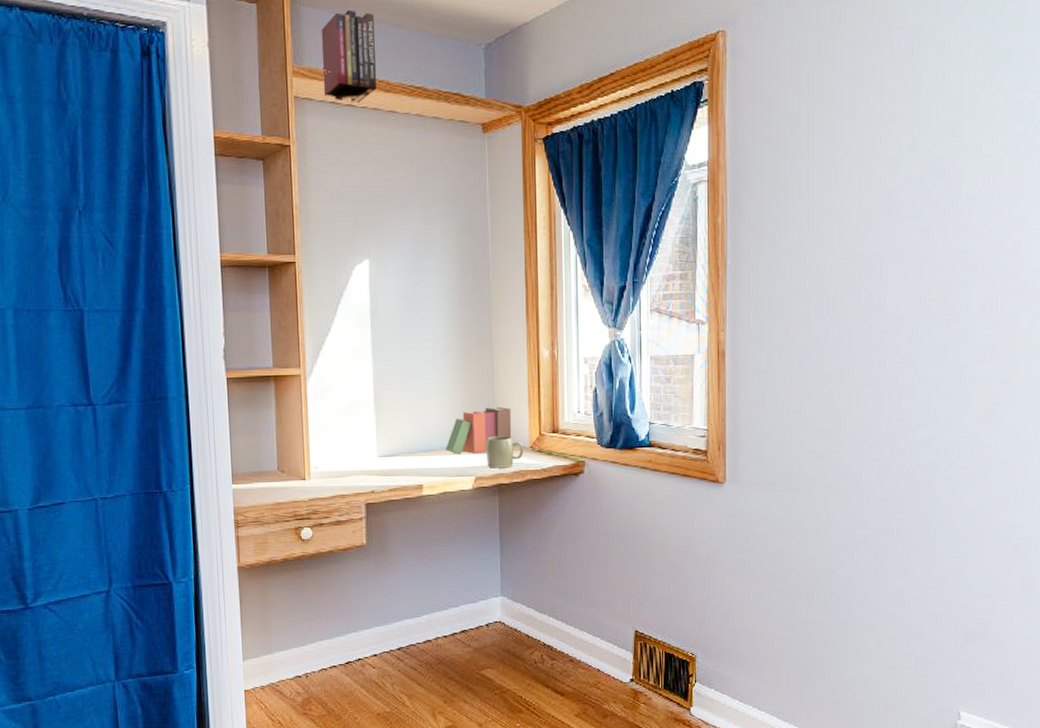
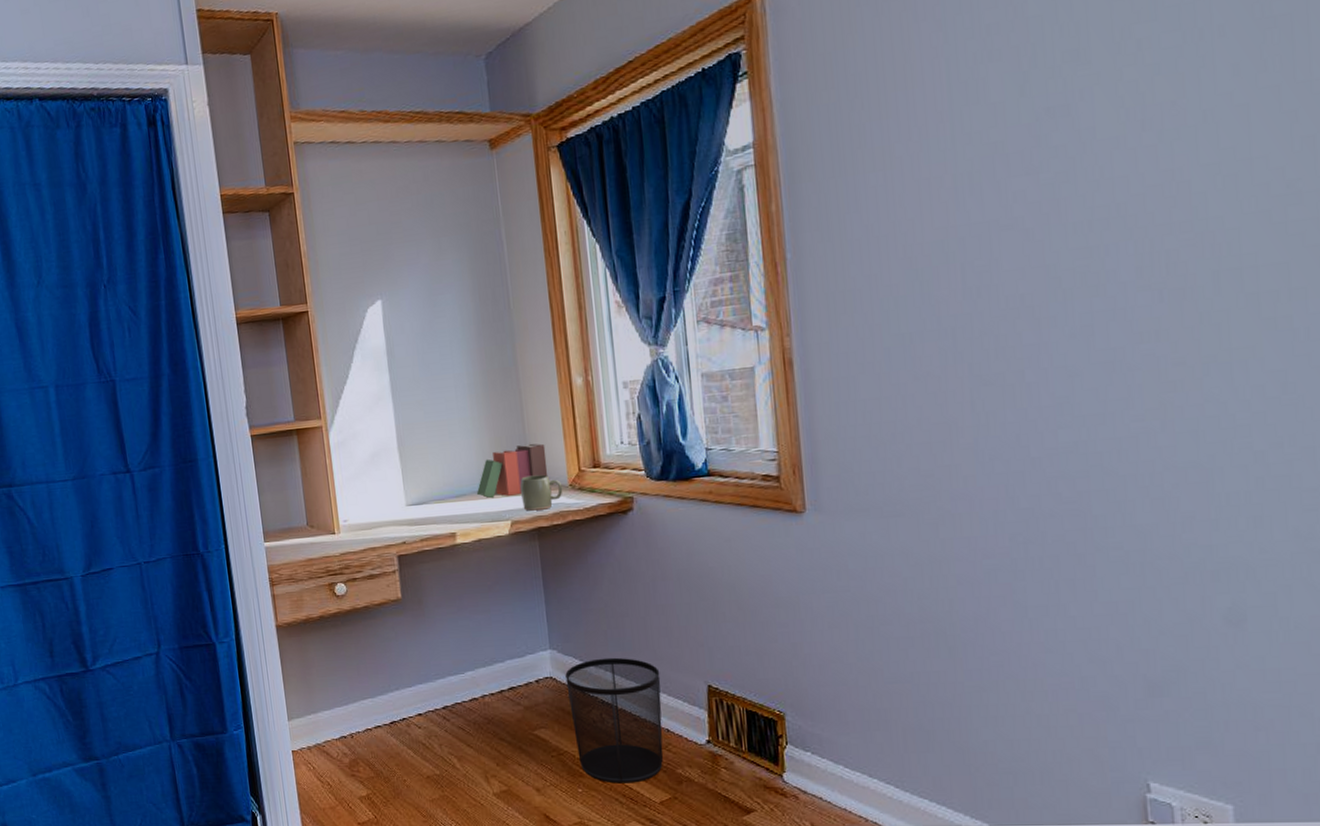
books: present [321,9,376,103] -> none [315,43,375,140]
waste bin: none [513,604,596,718] -> present [565,657,664,784]

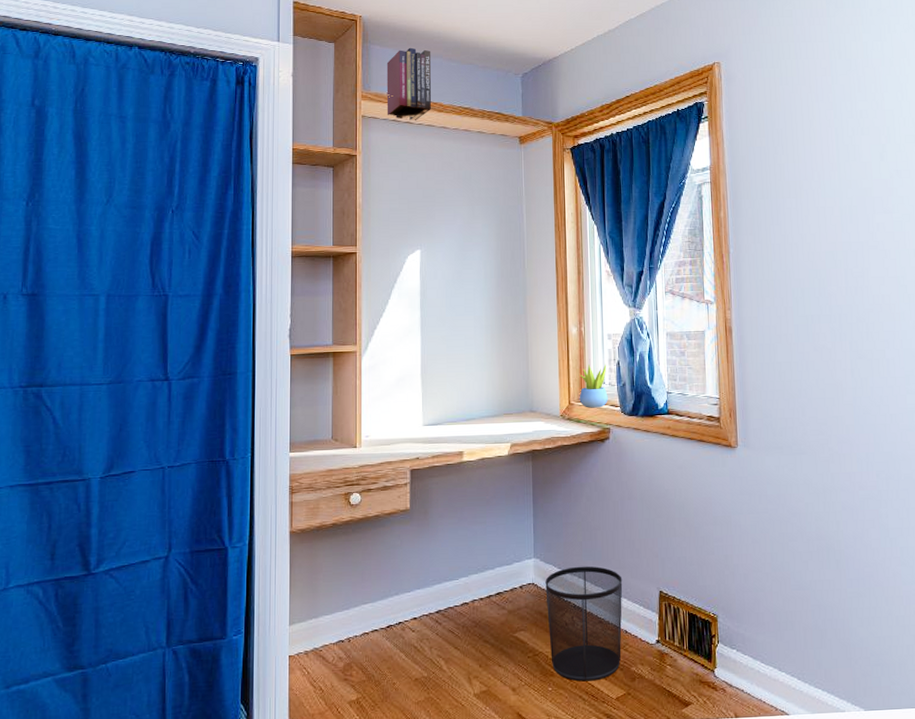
books: none [315,43,375,140] -> present [386,47,431,120]
books: present [477,443,547,499] -> none [485,379,544,423]
mug: present [520,474,563,511] -> none [520,405,555,436]
succulent plant: none [590,418,629,475] -> present [579,363,608,408]

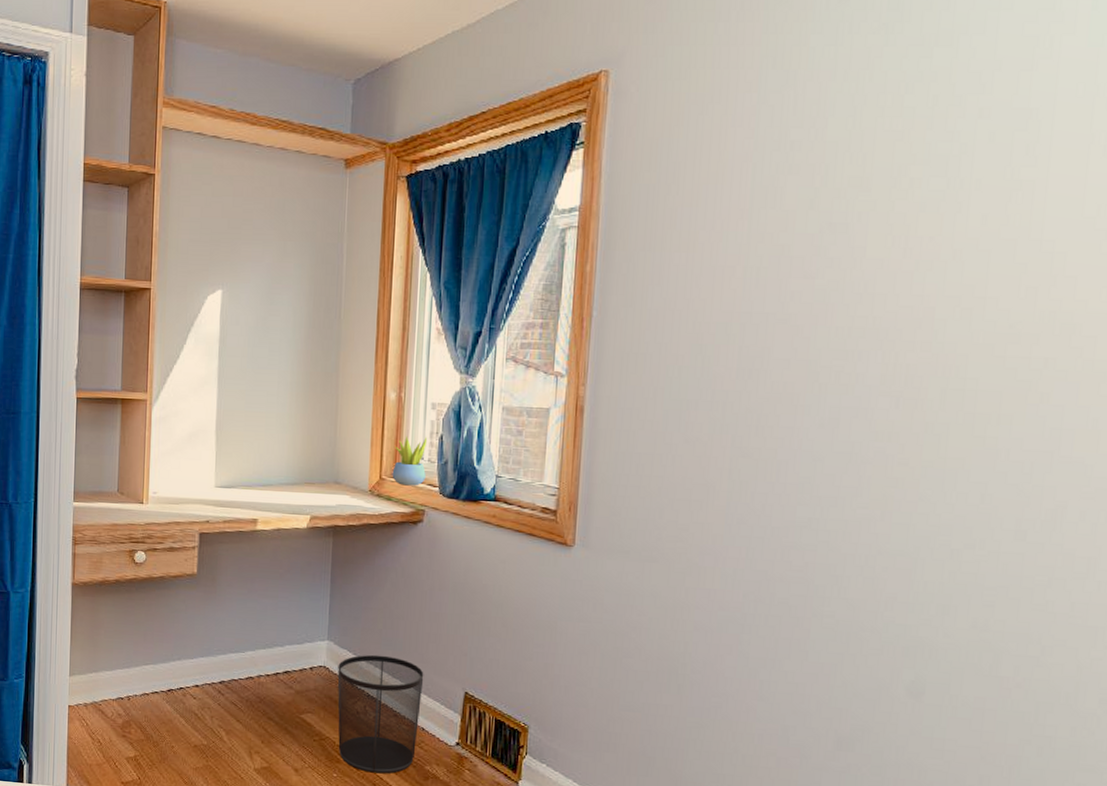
books: present [386,47,431,120] -> none [191,43,245,134]

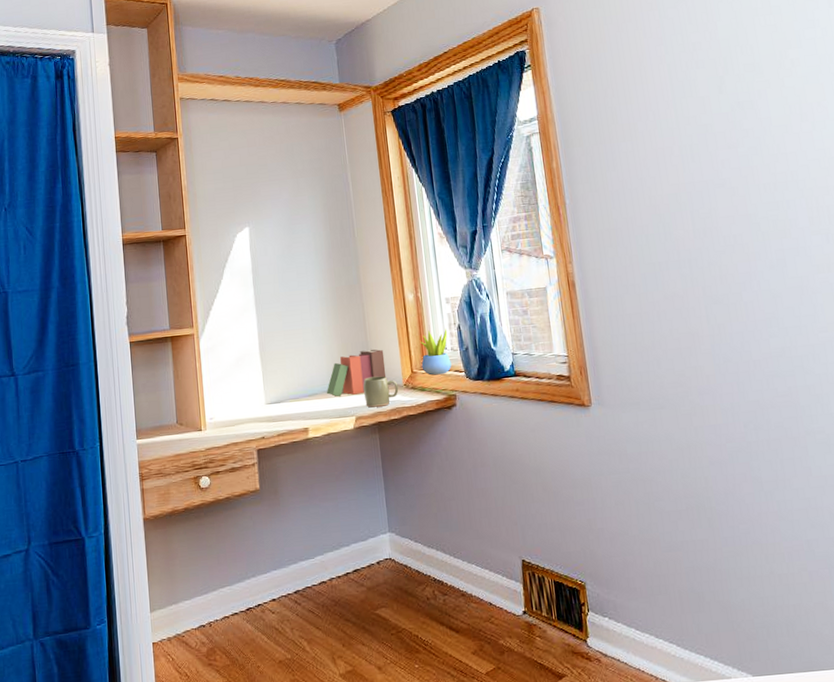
books: none [283,447,353,493] -> present [327,349,386,397]
mug: none [323,476,363,510] -> present [363,376,399,408]
waste bin: present [337,654,424,774] -> none [402,537,487,658]

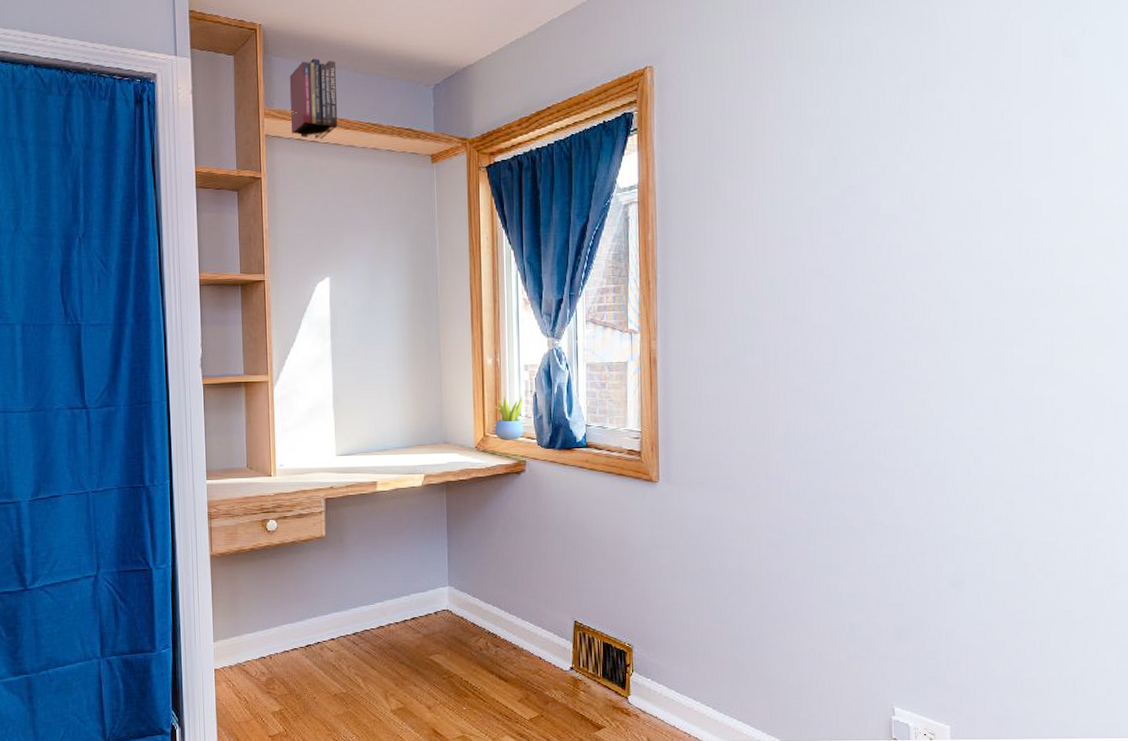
books: none [200,25,247,98] -> present [289,58,337,139]
books: present [327,349,386,397] -> none [398,411,458,454]
mug: present [363,376,399,408] -> none [434,437,470,467]

